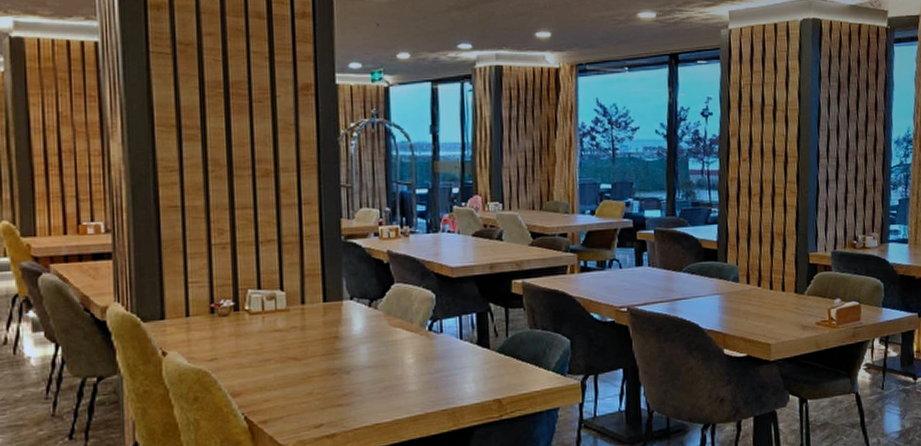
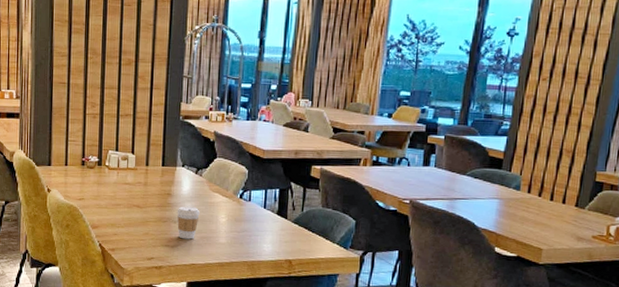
coffee cup: none [348,349,379,393] -> present [177,206,200,240]

